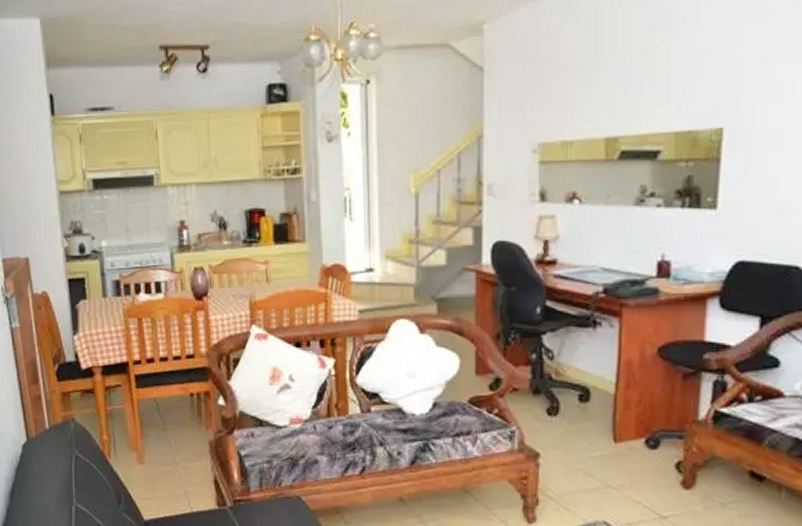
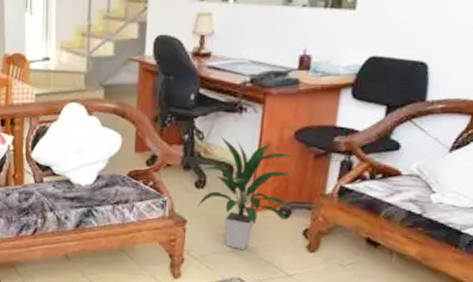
indoor plant: none [550,355,663,487] -> present [197,136,297,249]

